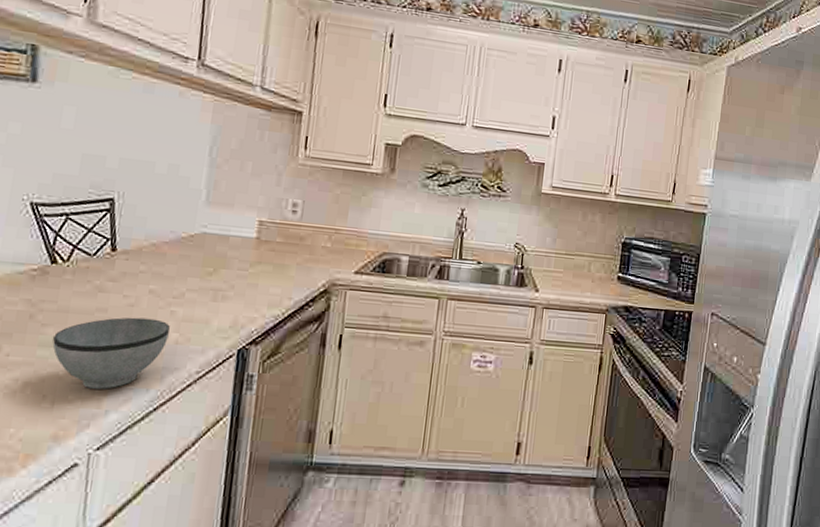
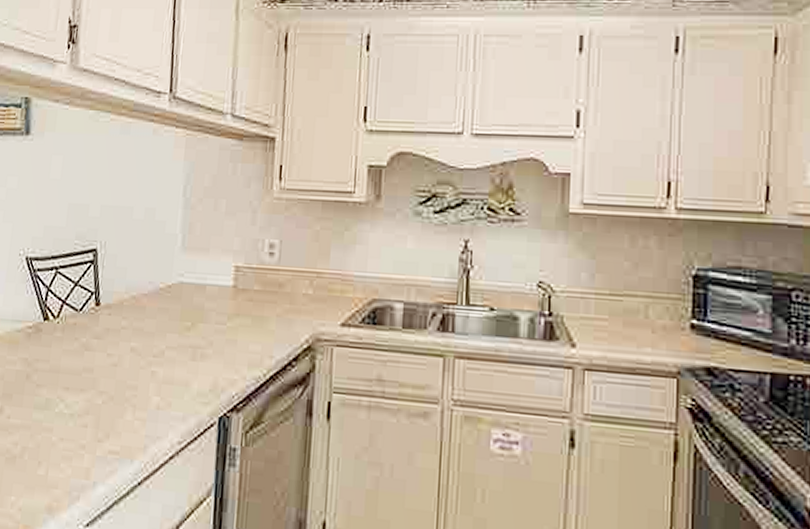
bowl: present [52,317,170,389] -> none [46,378,151,458]

